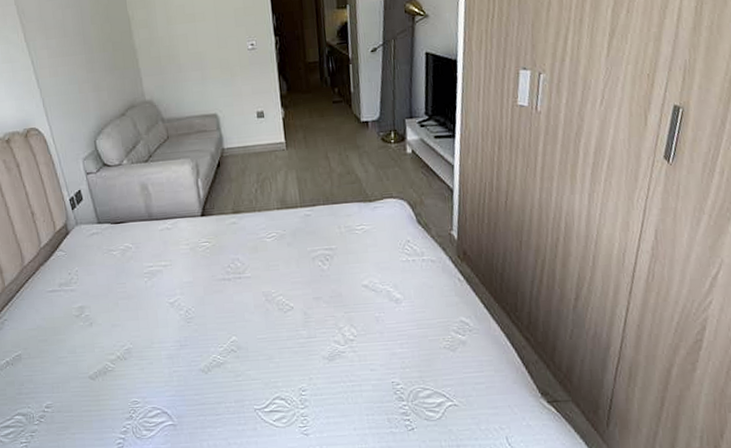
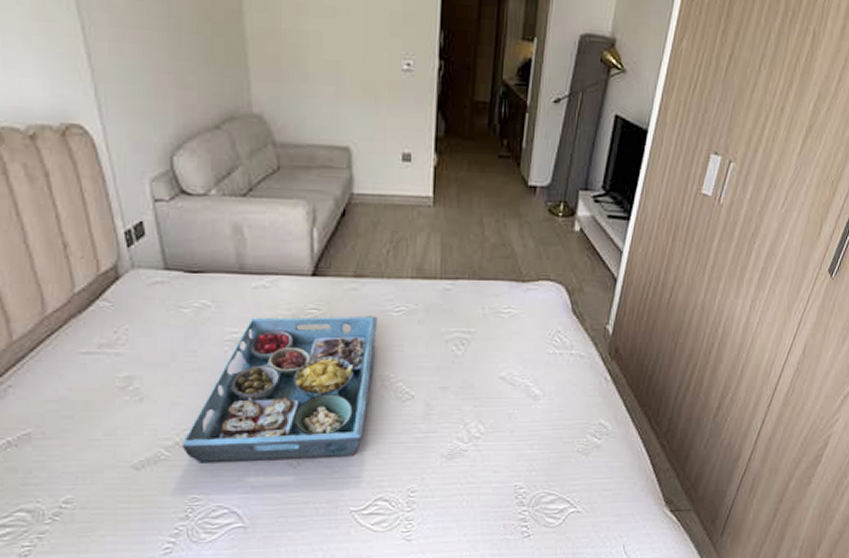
serving tray: none [122,243,258,373] -> present [181,315,377,464]

